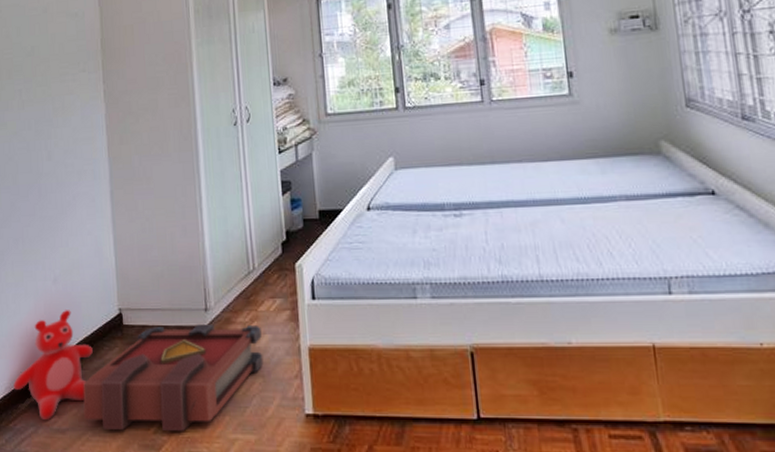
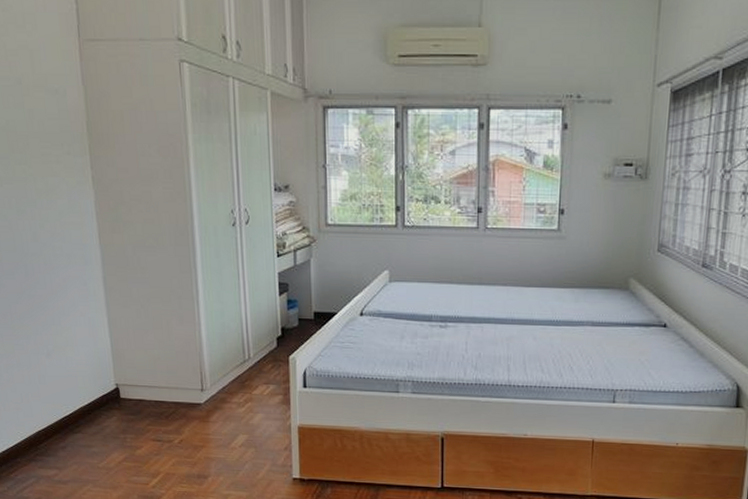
teddy bear: present [13,310,93,421] -> none [11,382,91,474]
suitcase: present [83,323,264,431] -> none [82,401,256,486]

